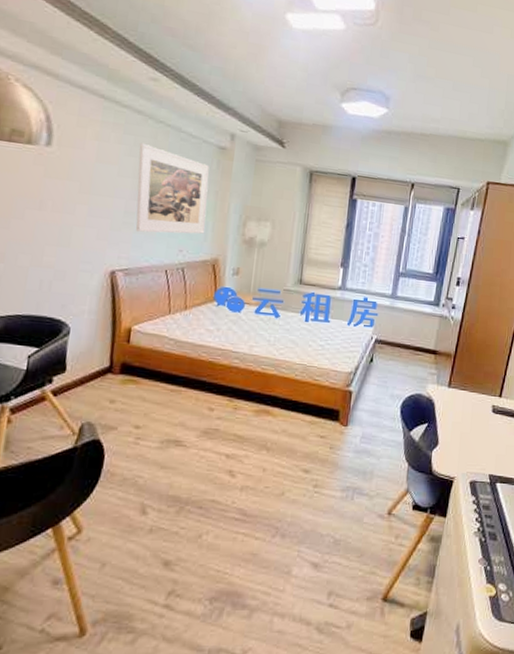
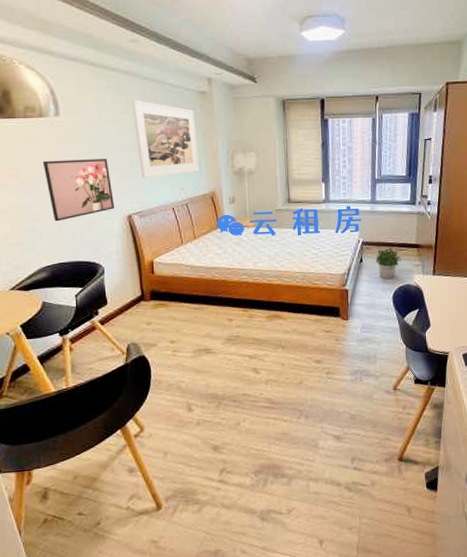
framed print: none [19,193,99,266] -> present [42,159,115,222]
potted plant: none [387,349,416,386] -> present [376,247,401,280]

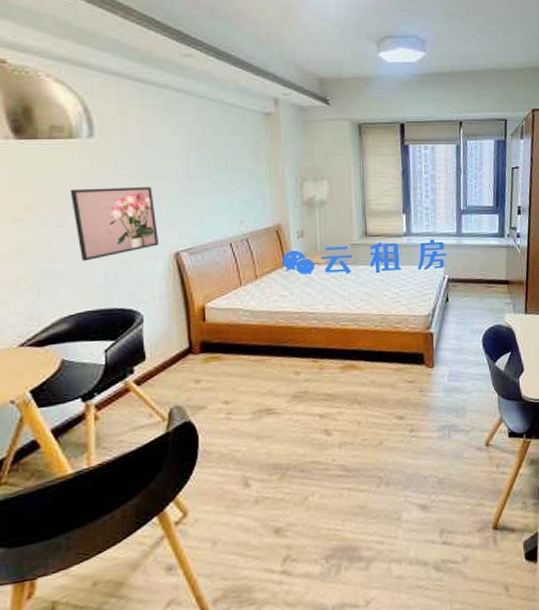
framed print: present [131,100,200,178] -> none [183,120,264,209]
potted plant: present [376,247,401,280] -> none [463,284,491,320]

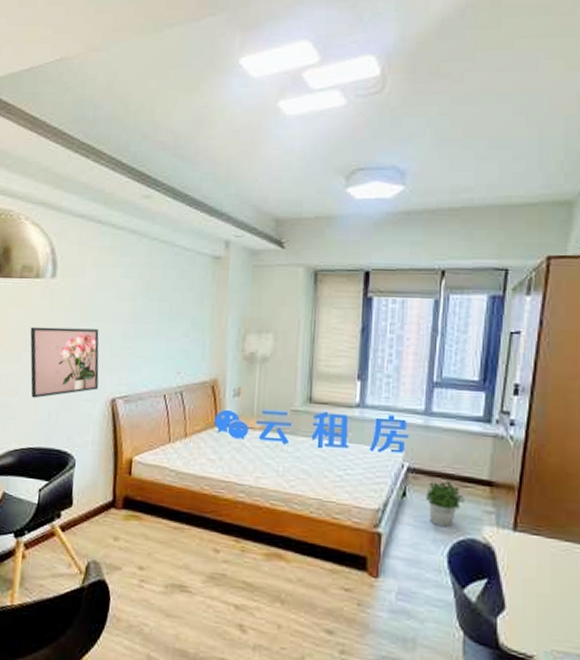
potted plant: none [463,284,491,320] -> present [426,480,464,528]

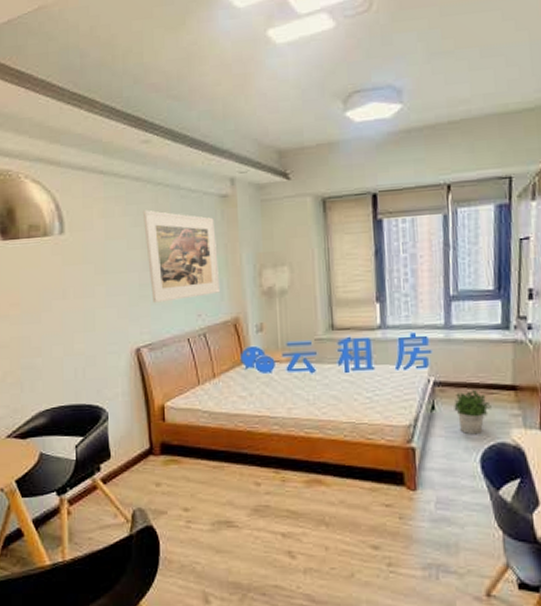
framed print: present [30,326,99,398] -> none [45,281,122,357]
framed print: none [133,263,205,356] -> present [142,210,221,303]

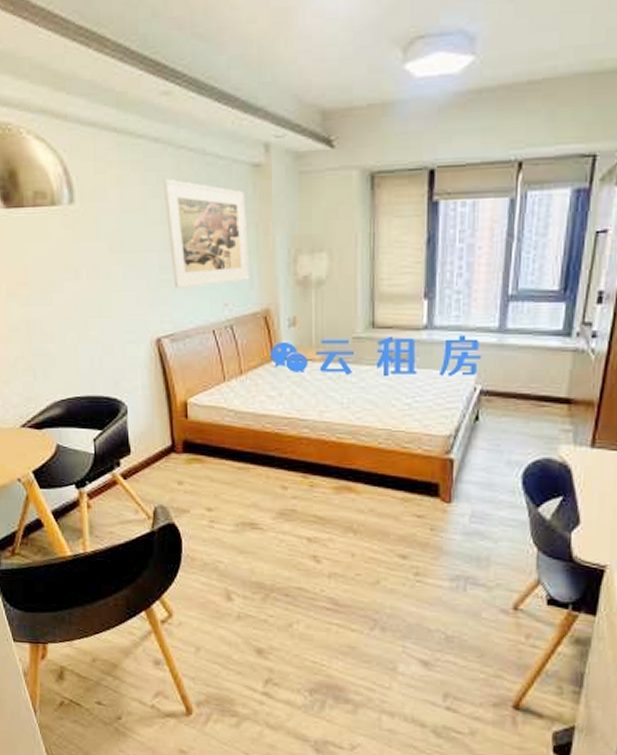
potted plant: present [454,389,491,435] -> none [500,400,541,449]

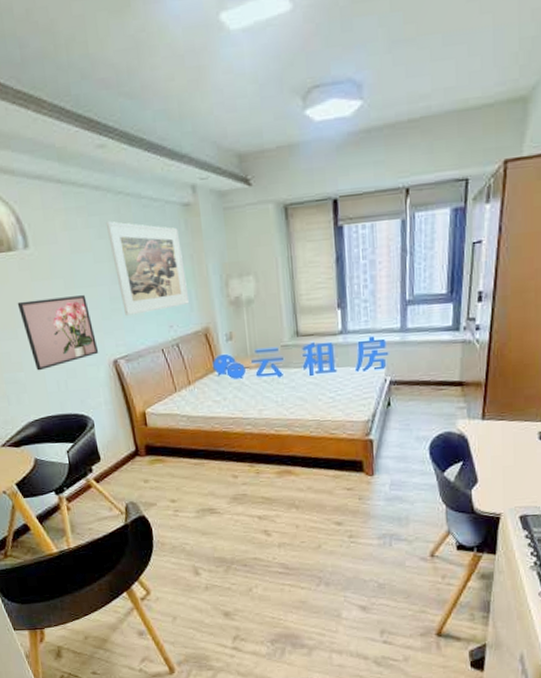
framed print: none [55,261,141,344] -> present [17,295,99,371]

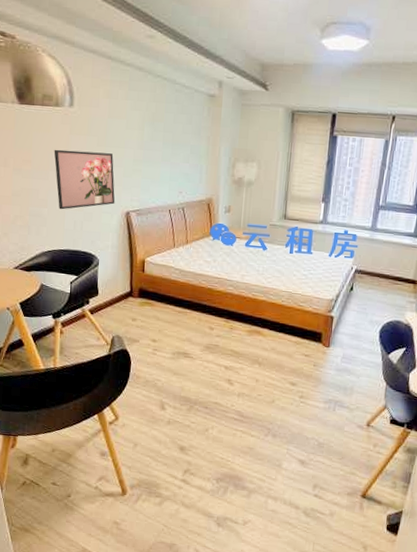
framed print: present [105,221,190,316] -> none [142,97,201,178]

